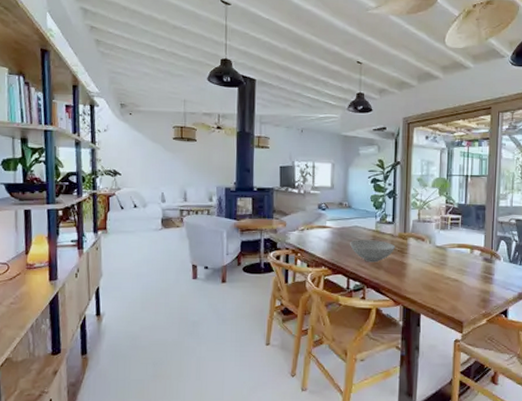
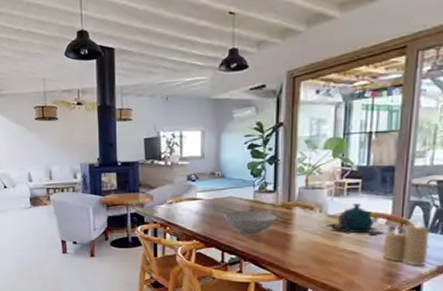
teapot: none [435,237,479,265] -> present [326,204,384,235]
candle: none [478,253,513,293] -> present [383,221,431,267]

